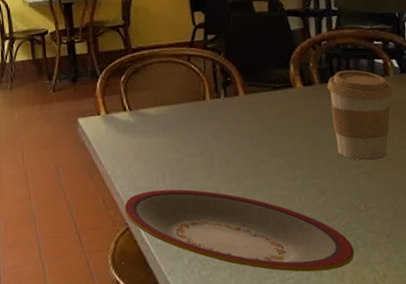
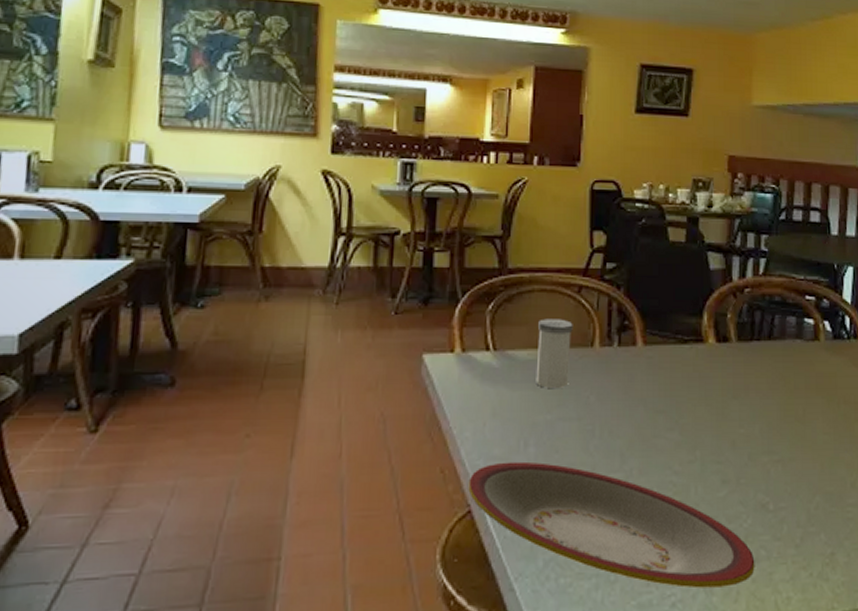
salt shaker: none [160,81,189,134] -> present [536,319,573,388]
coffee cup: present [327,70,393,162] -> none [745,327,822,447]

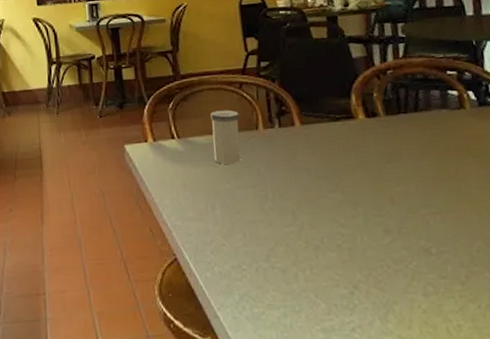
plate: present [468,461,755,588] -> none [172,221,425,317]

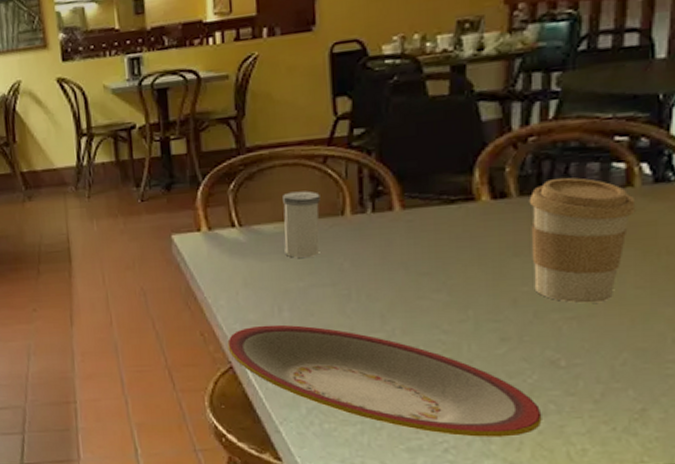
plate: none [172,221,425,317] -> present [227,324,542,437]
coffee cup: none [393,101,470,201] -> present [529,177,636,304]

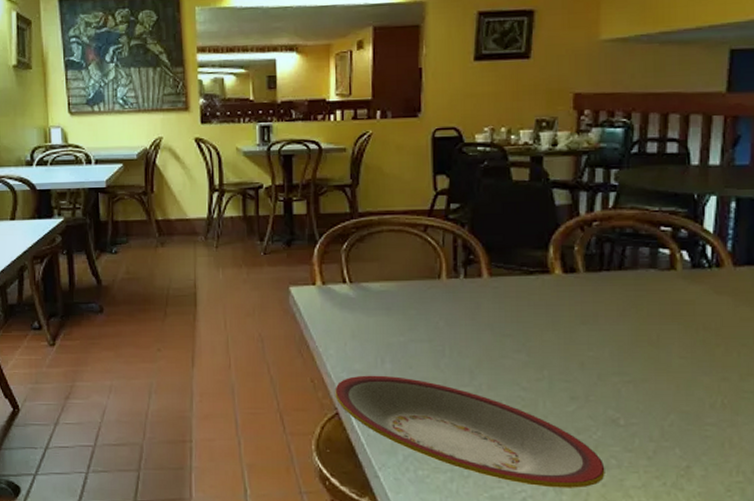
salt shaker: present [283,191,321,258] -> none [388,255,421,314]
coffee cup: present [529,177,636,304] -> none [593,258,678,369]

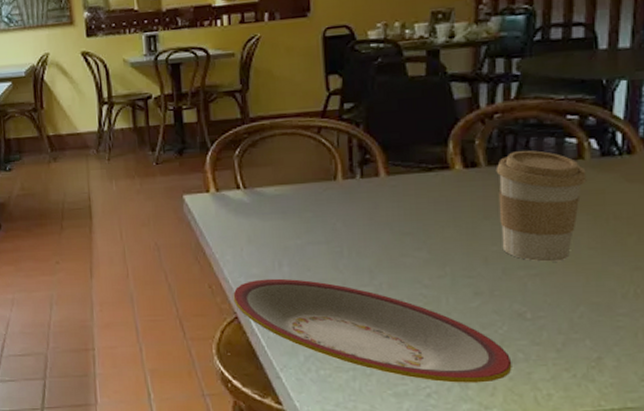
coffee cup: none [593,258,678,369] -> present [496,150,587,262]

